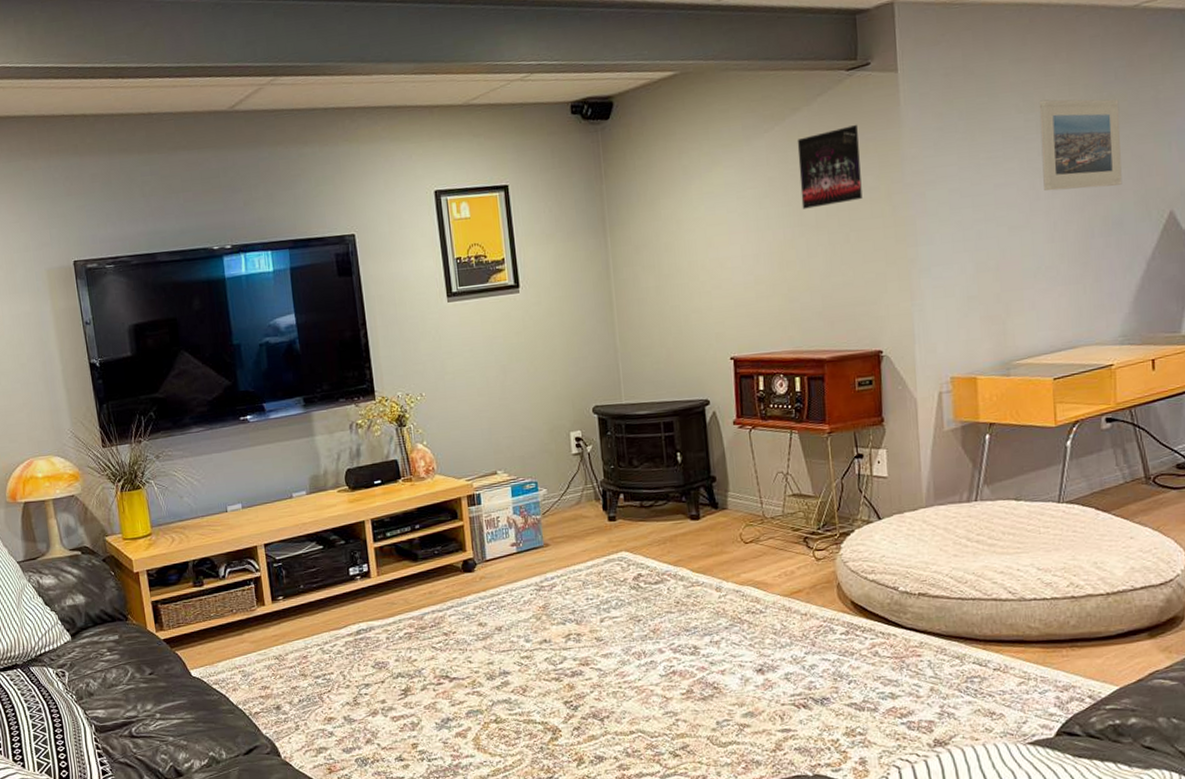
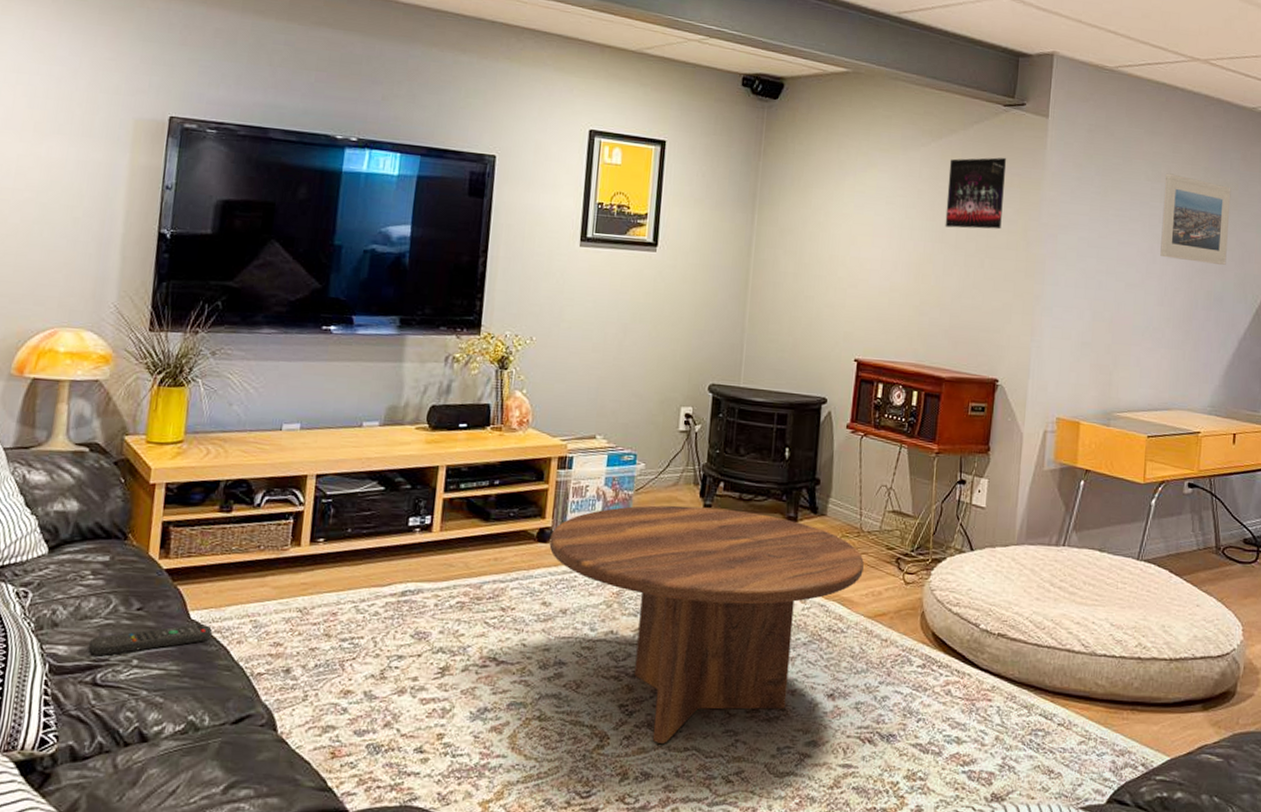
remote control: none [119,678,211,715] -> present [88,623,212,657]
coffee table: none [474,517,773,730] -> present [549,505,864,743]

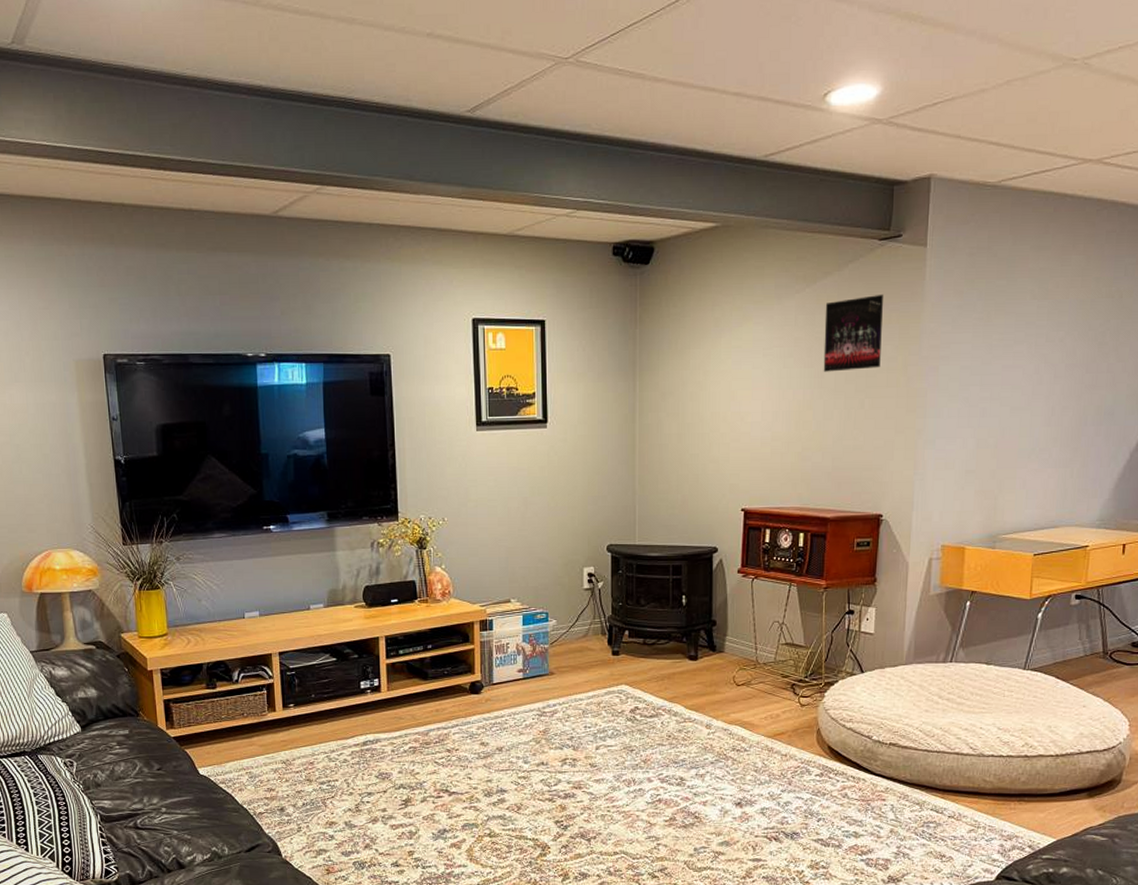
remote control: present [88,623,212,657] -> none [126,777,218,807]
coffee table: present [549,505,864,743] -> none [481,653,761,850]
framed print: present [1160,173,1231,265] -> none [1047,288,1125,378]

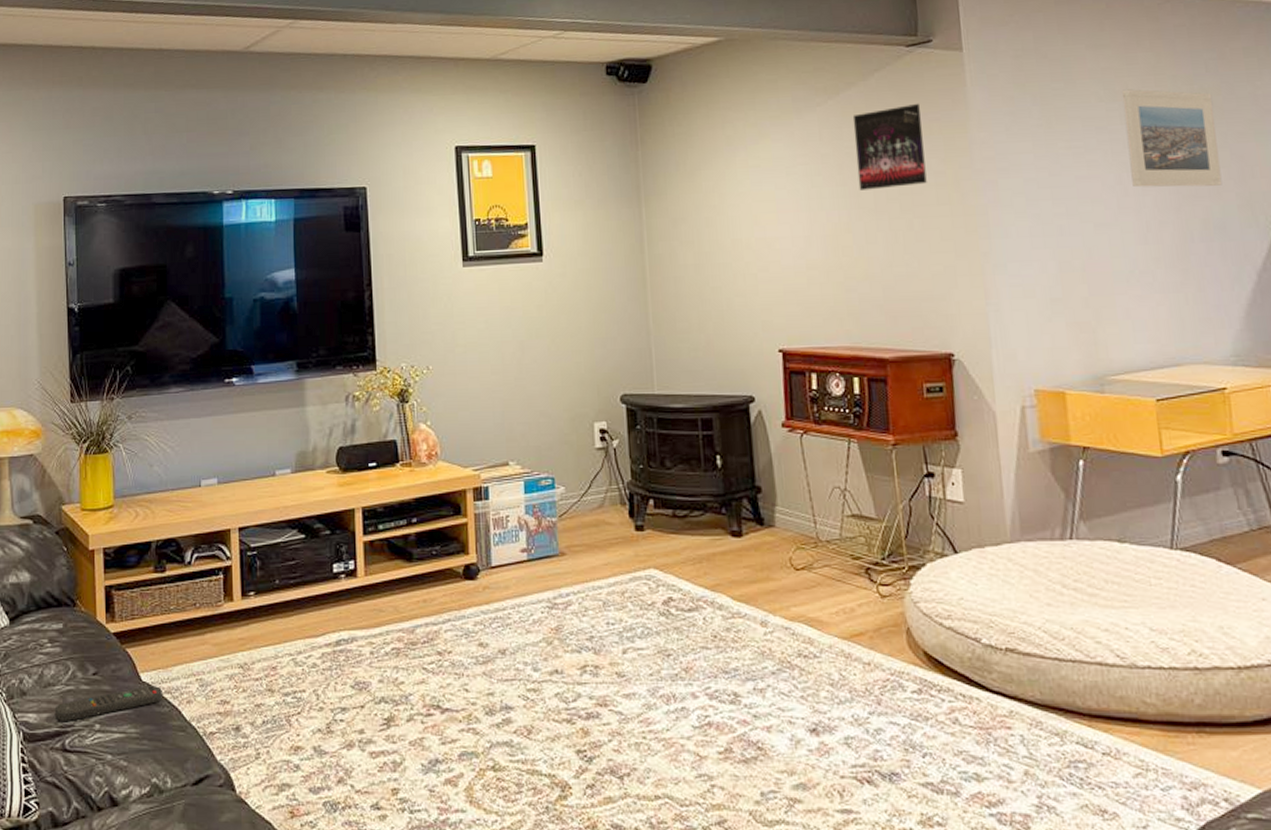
remote control: none [126,777,218,807] -> present [54,684,162,723]
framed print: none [1047,288,1125,378] -> present [1123,89,1222,188]

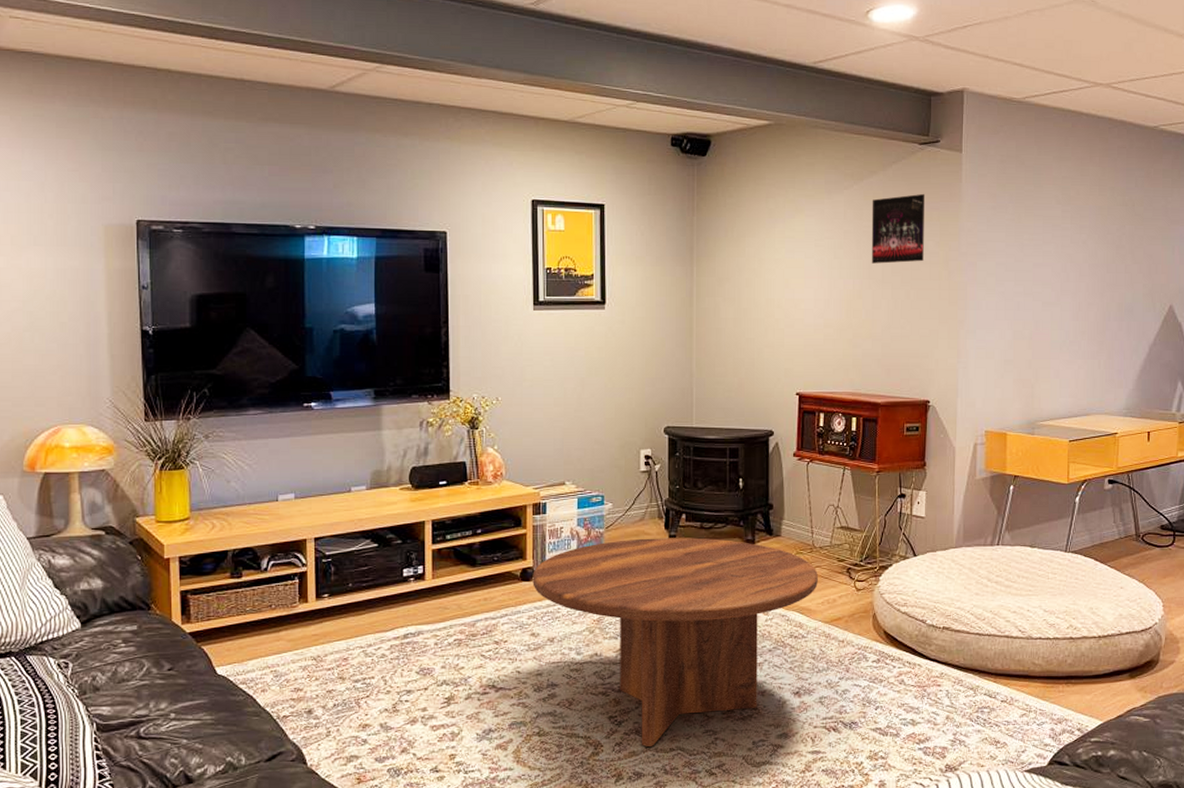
remote control: present [54,684,162,723] -> none [129,677,237,713]
coffee table: none [477,528,829,792] -> present [532,537,818,747]
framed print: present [1123,89,1222,188] -> none [1073,195,1137,277]

